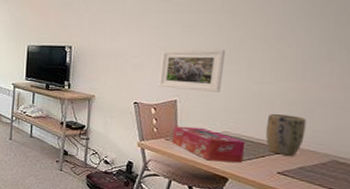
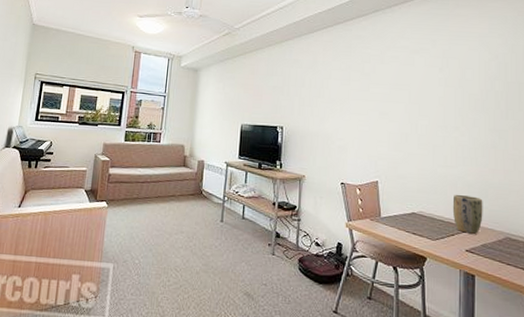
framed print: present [158,49,226,92] -> none [361,134,415,174]
tissue box: present [172,126,246,163] -> none [377,206,438,242]

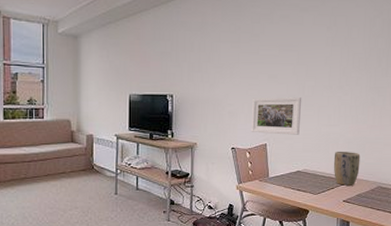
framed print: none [361,134,415,174] -> present [250,97,302,135]

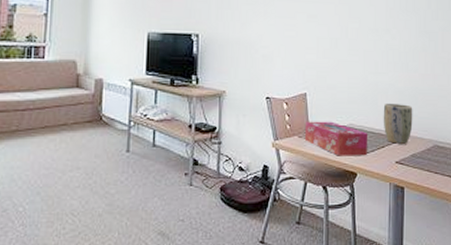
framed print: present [250,97,302,135] -> none [288,40,346,84]
tissue box: none [265,167,320,196] -> present [305,121,369,156]

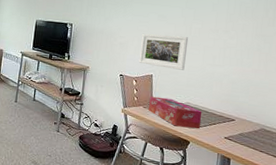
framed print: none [288,40,346,84] -> present [138,33,189,70]
plant pot: present [383,103,413,144] -> none [216,89,244,124]

